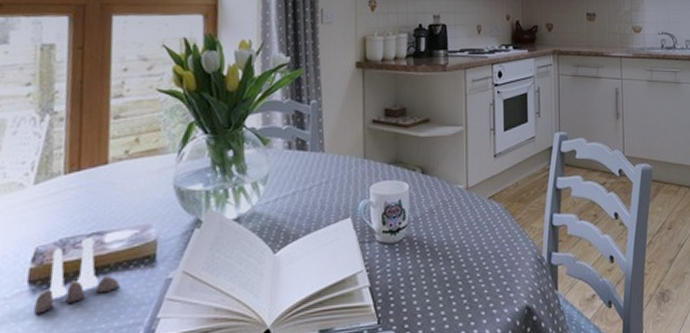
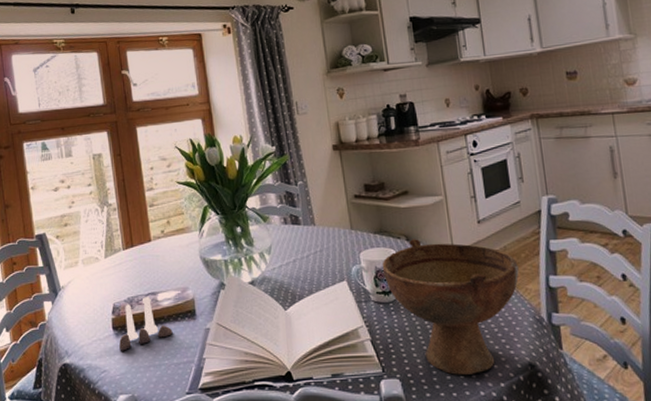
bowl: none [392,172,527,324] -> present [382,239,519,376]

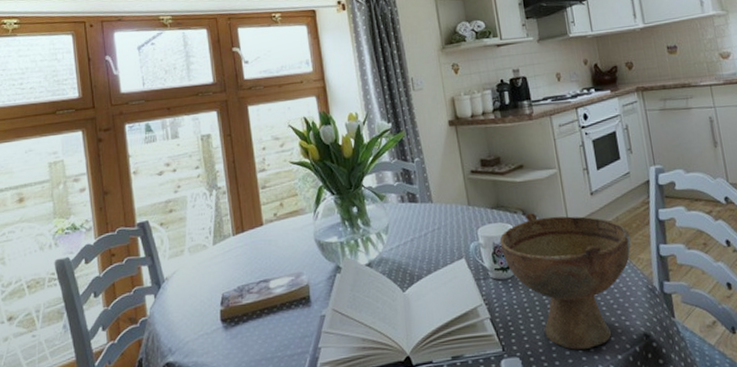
salt and pepper shaker set: present [119,296,173,351] -> none [228,283,286,345]

